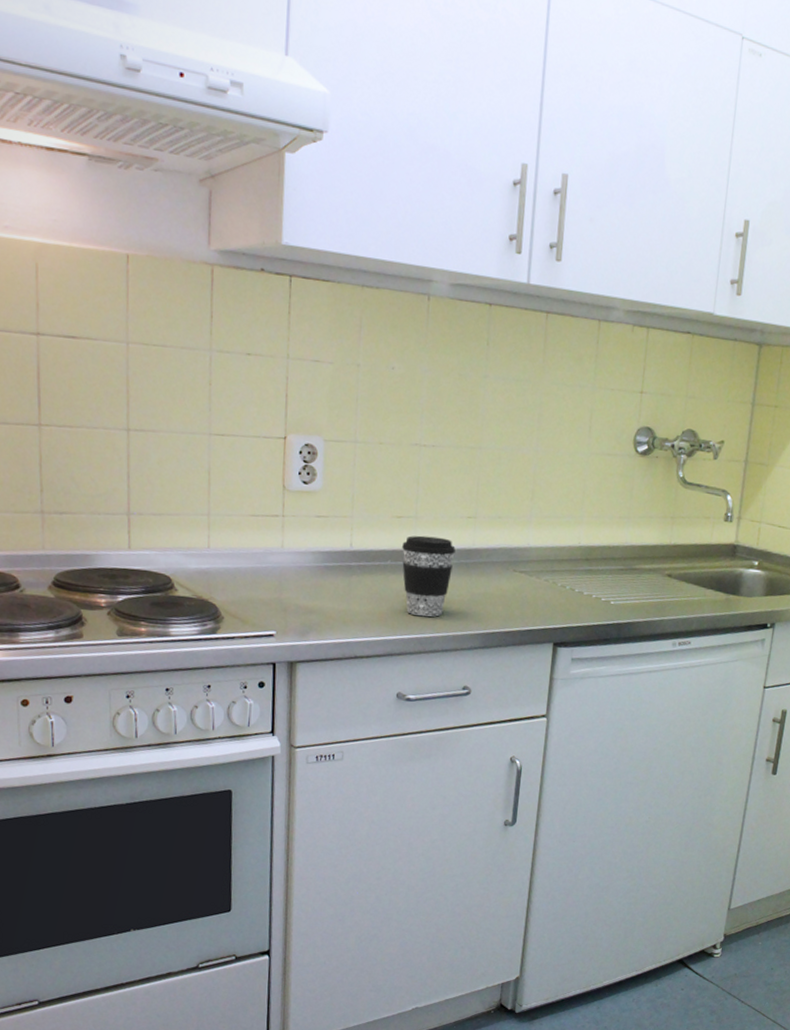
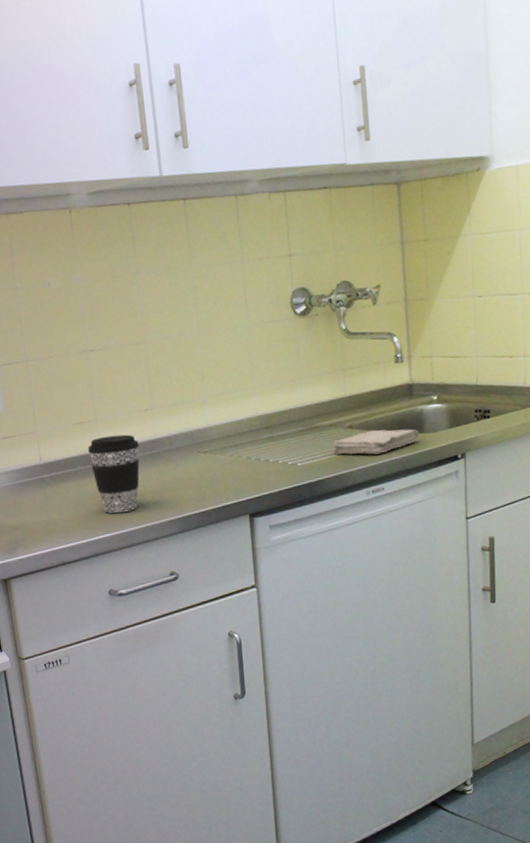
washcloth: none [647,582,735,608] -> present [331,429,420,455]

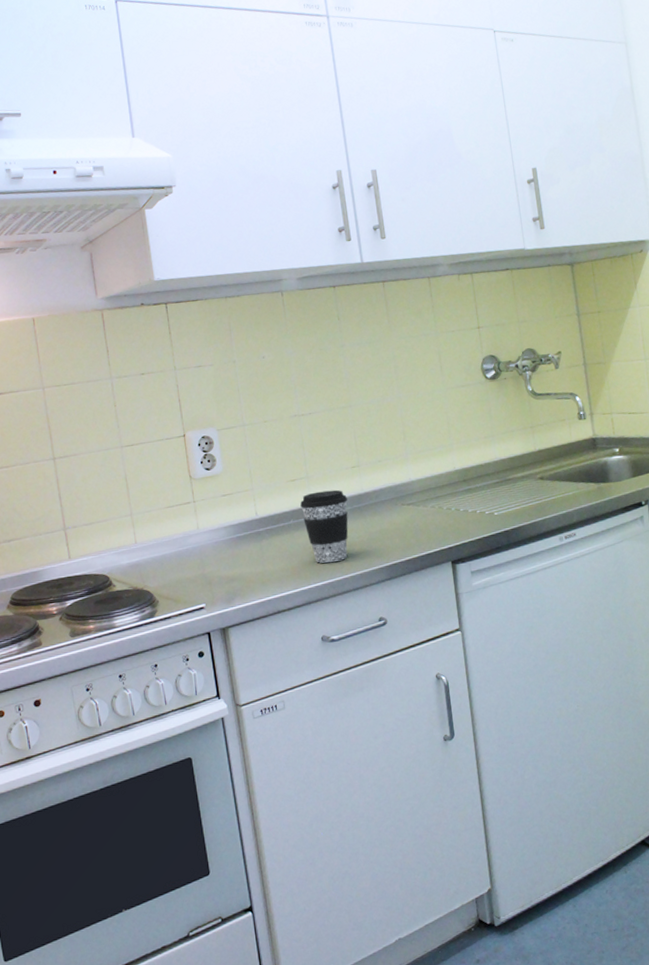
washcloth: present [331,429,420,455] -> none [525,479,606,504]

